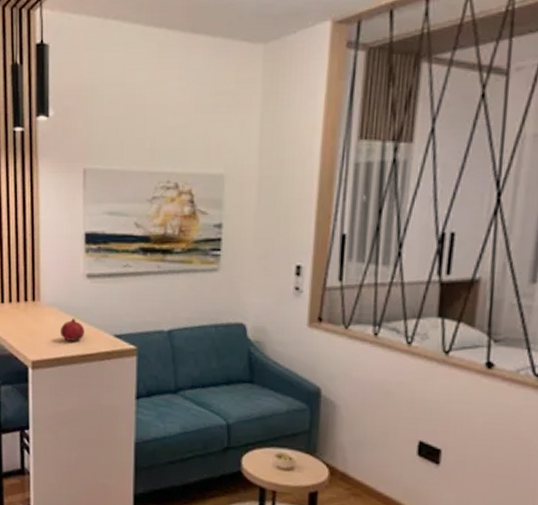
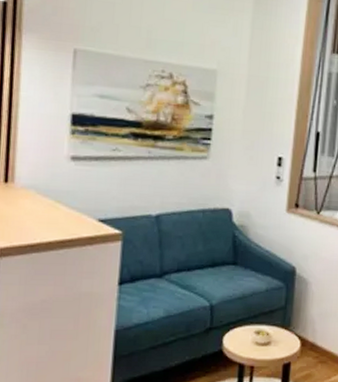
fruit: present [60,318,84,341] -> none [36,202,65,226]

